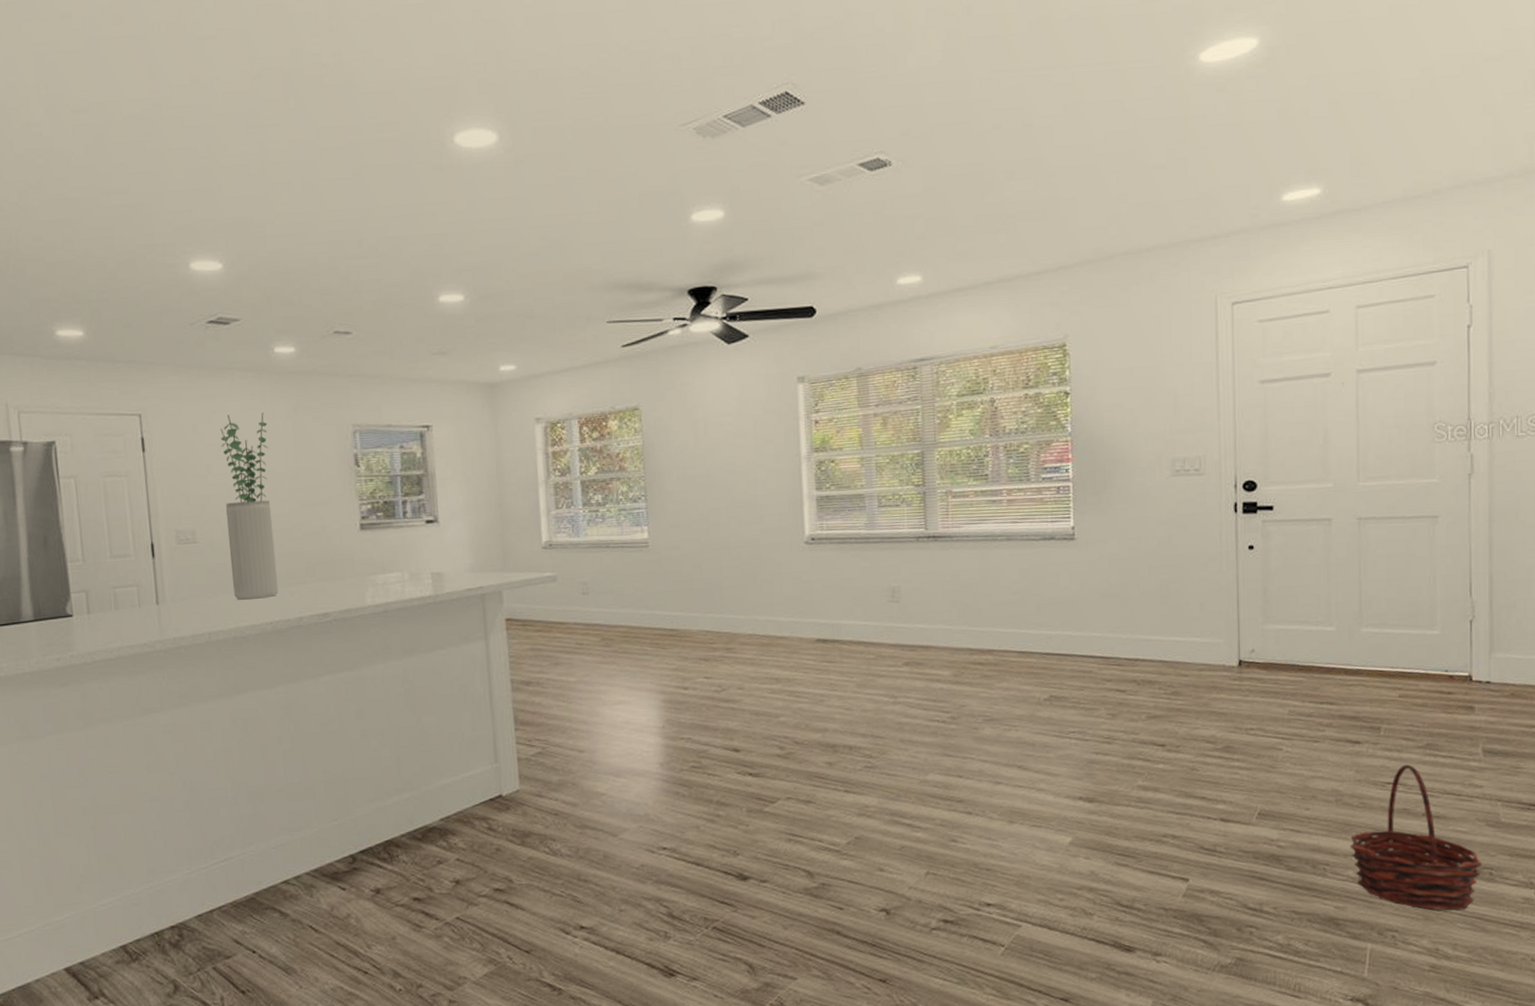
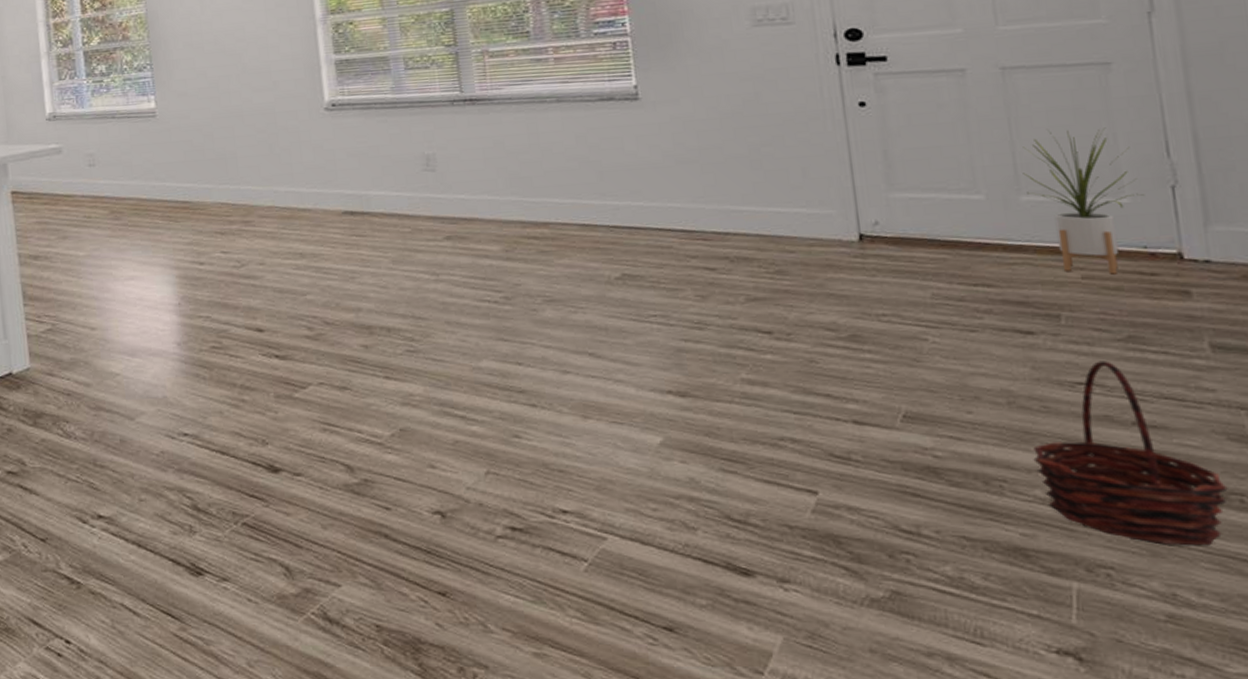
house plant: none [1365,571,1451,695] -> present [1023,127,1145,276]

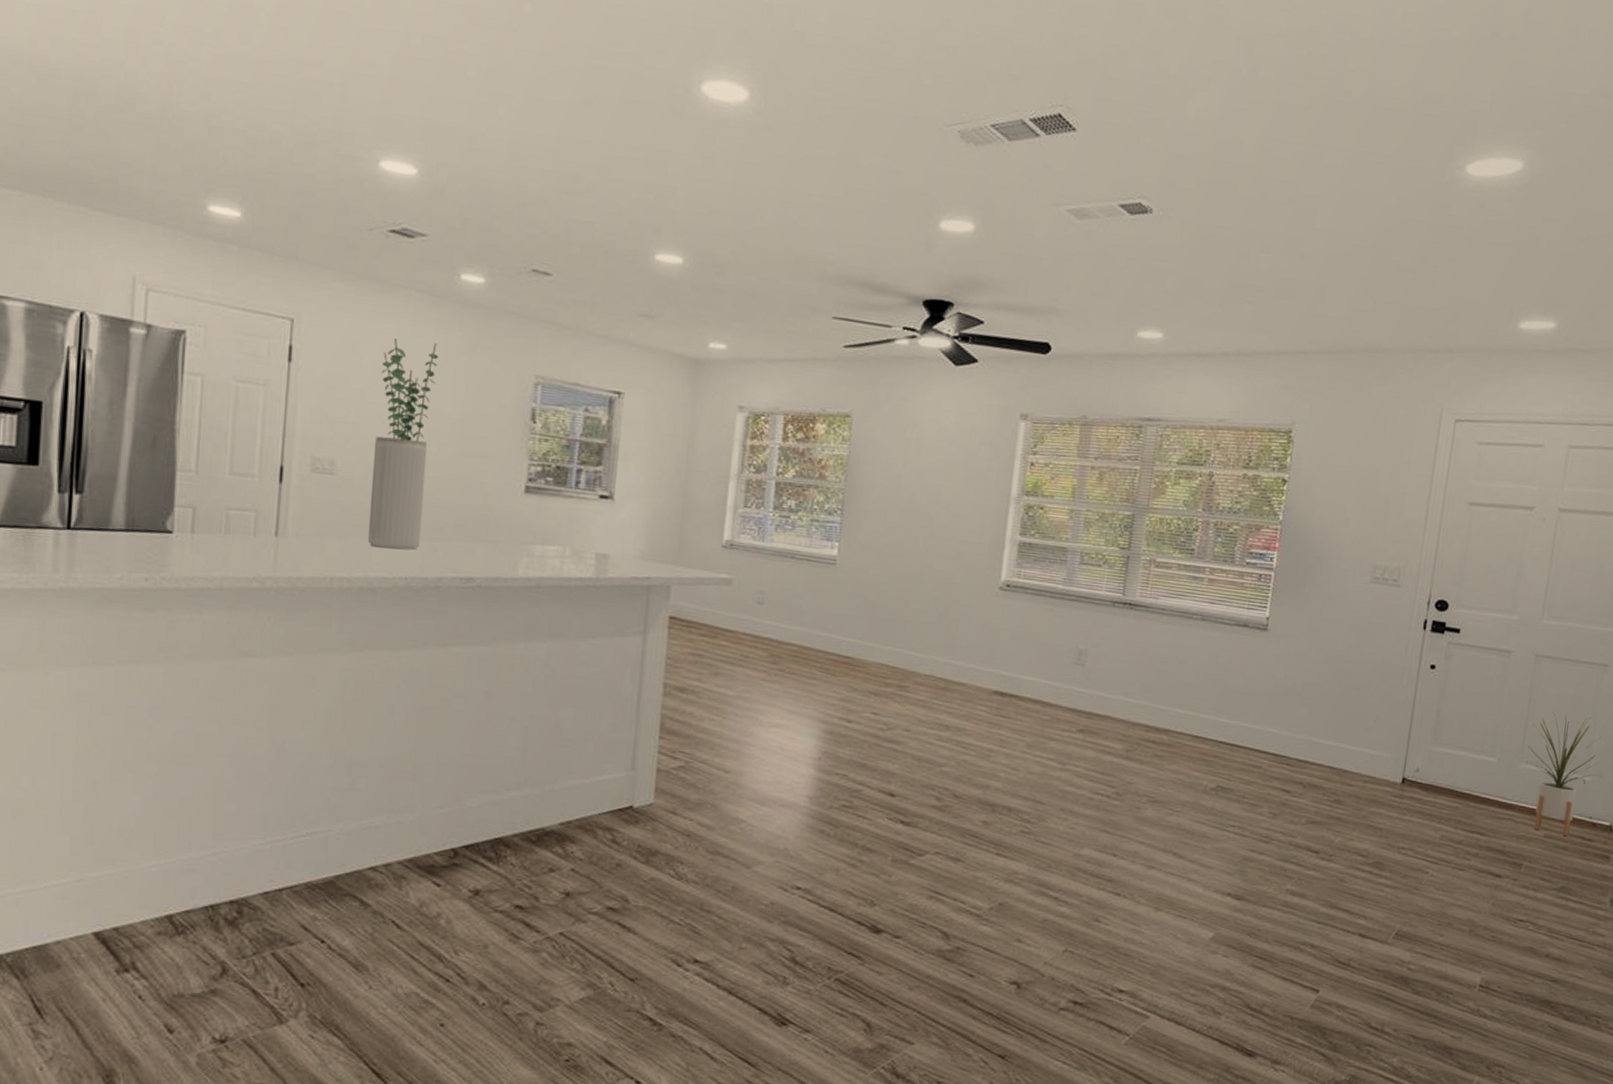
basket: present [1033,360,1228,546] -> none [1474,904,1592,1054]

